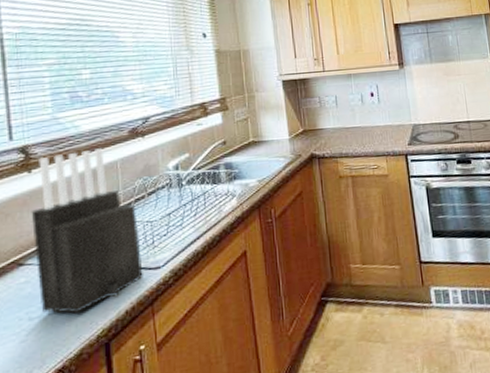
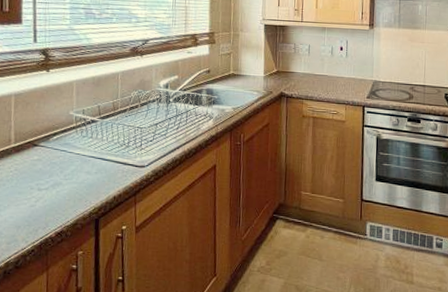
knife block: present [31,148,143,314] -> none [46,60,131,191]

